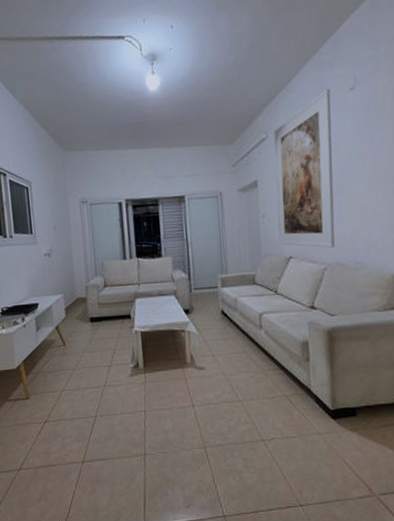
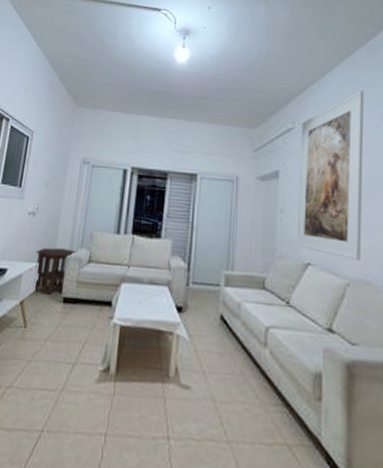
side table: none [59,279,94,318] -> present [32,247,78,295]

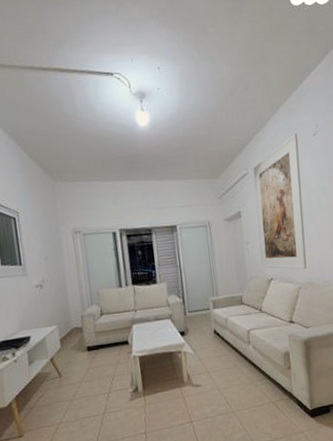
side table: present [32,247,78,295] -> none [52,308,90,349]

